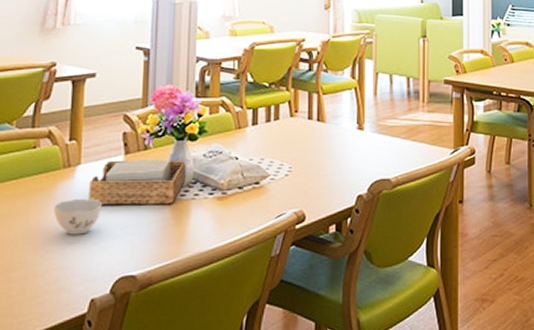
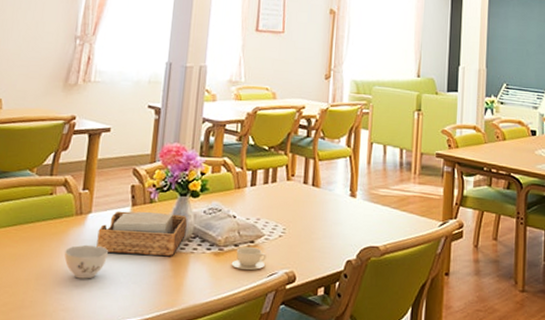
teacup: none [236,189,273,212] -> present [231,247,267,270]

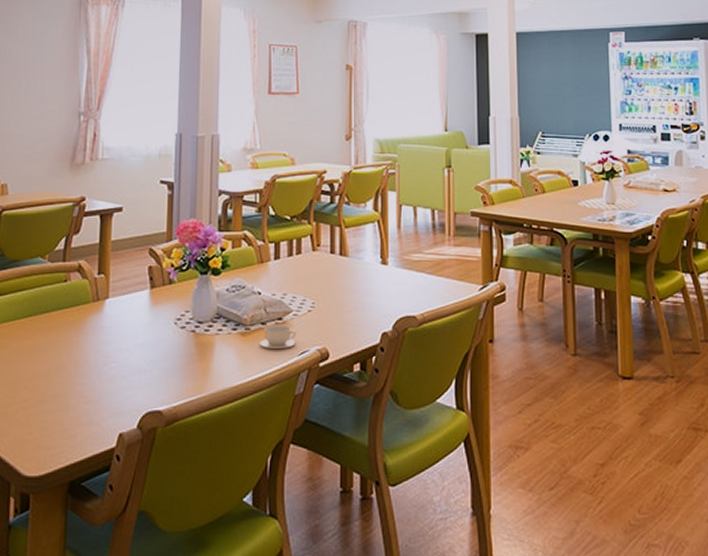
teacup: present [64,244,108,279] -> none [83,332,129,368]
napkin holder: present [96,211,187,257] -> none [116,293,210,340]

